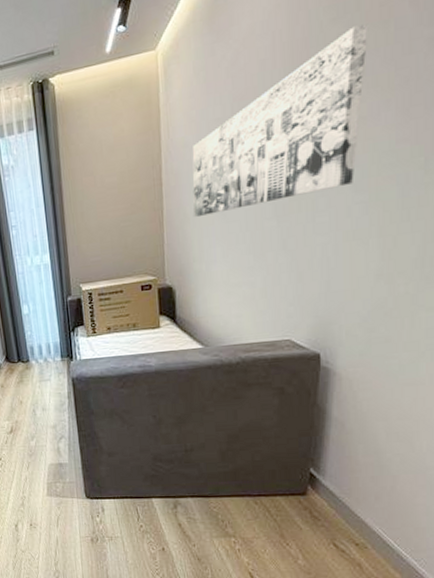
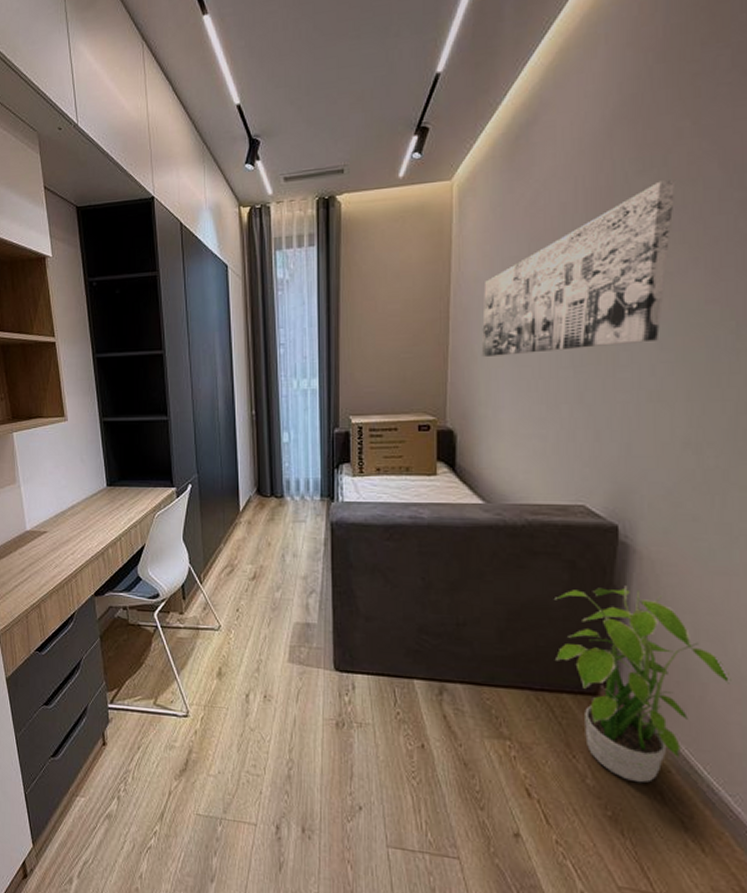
potted plant: none [266,403,418,559] -> present [553,585,731,783]

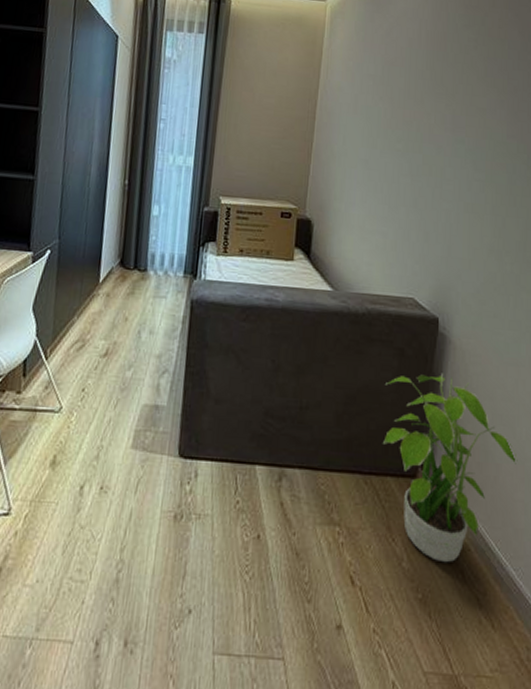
wall art: present [481,179,676,358] -> none [339,36,490,163]

